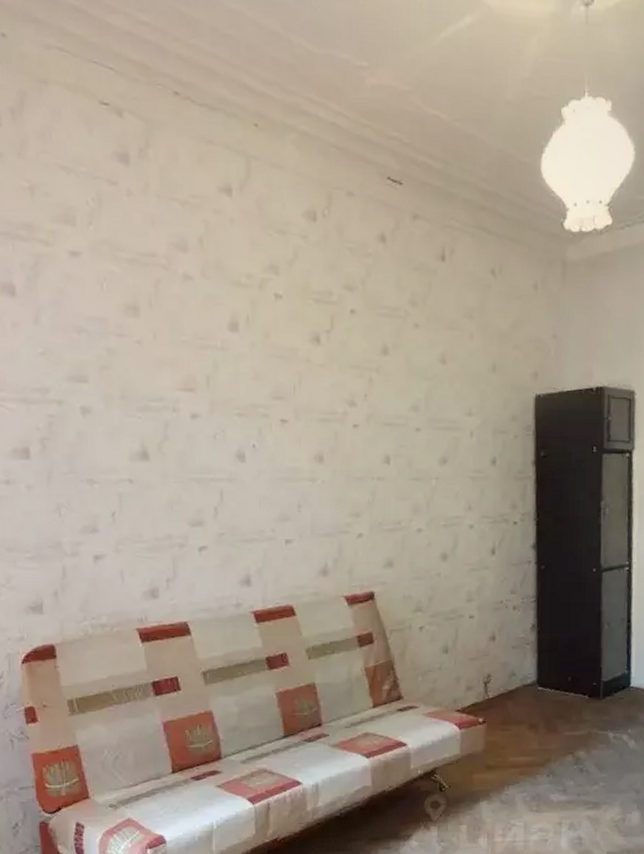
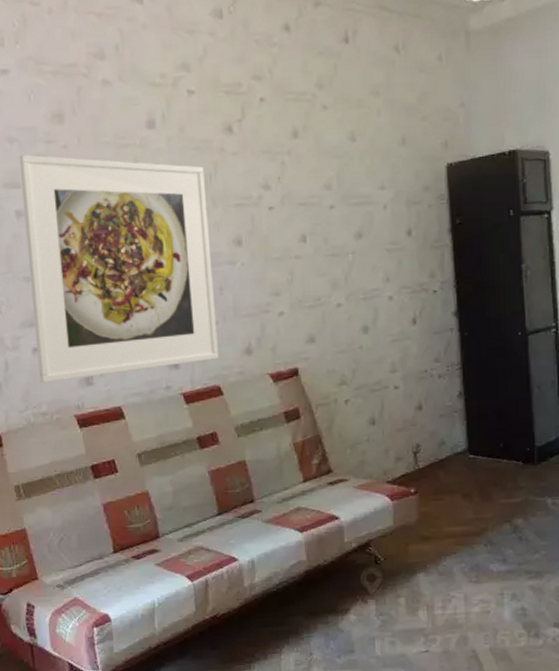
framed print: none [87,346,293,594] -> present [19,154,219,384]

